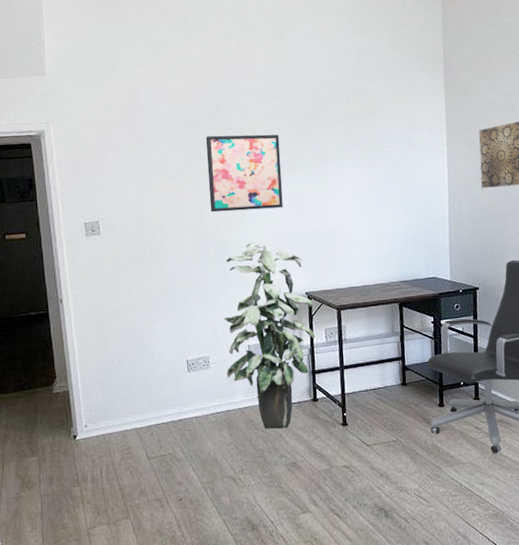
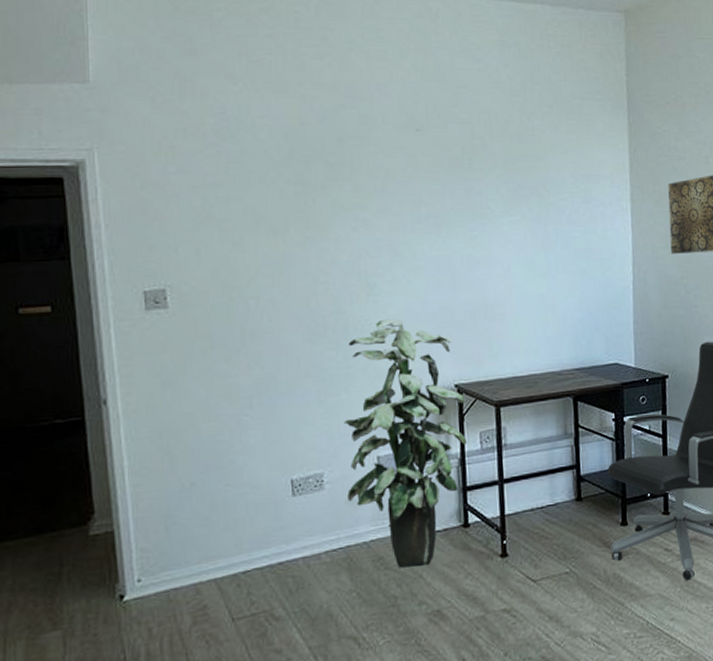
wall art: present [205,134,283,213] -> none [322,177,426,279]

